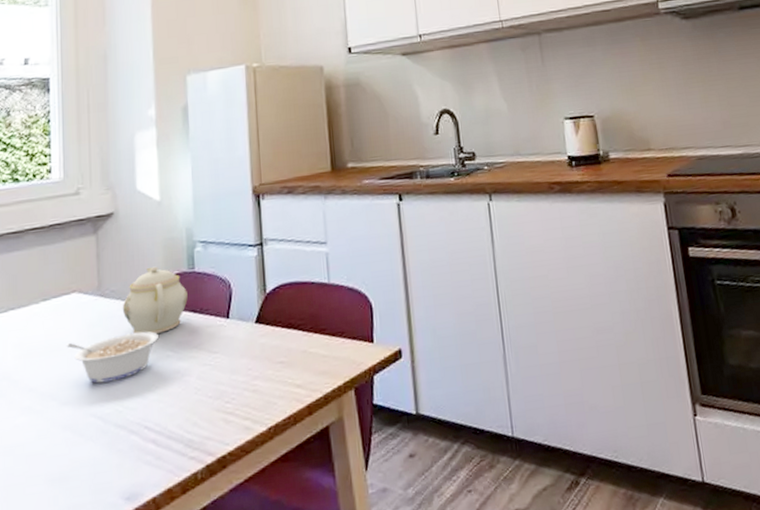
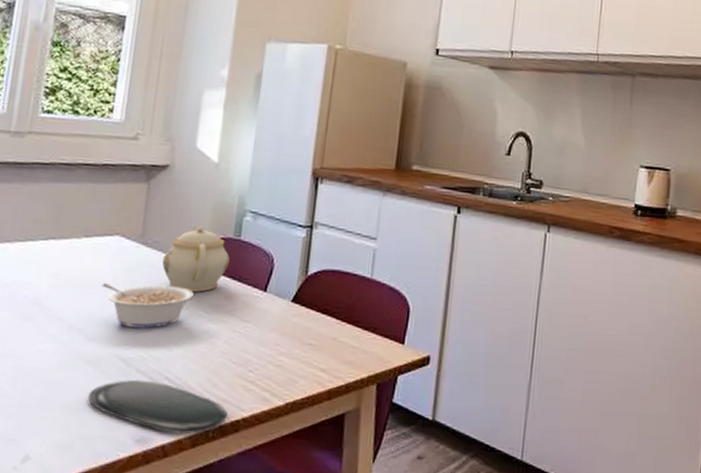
oval tray: none [70,433,213,484] -> present [87,379,228,435]

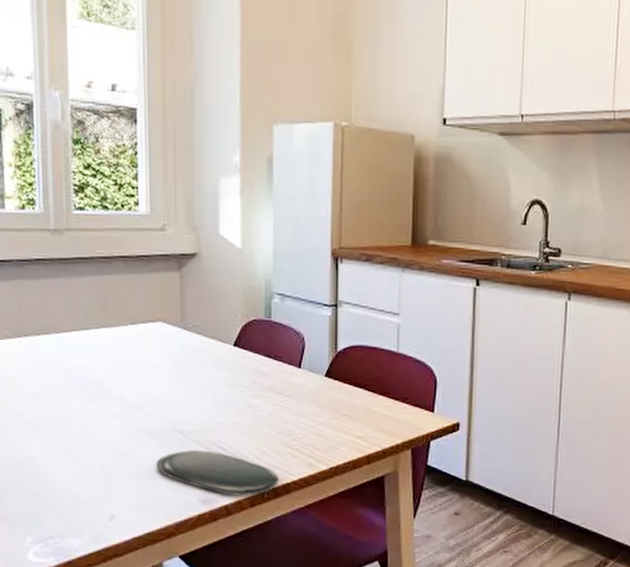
legume: present [101,282,194,329] -> none [152,364,235,405]
teapot: present [162,226,230,292] -> none [203,309,263,371]

